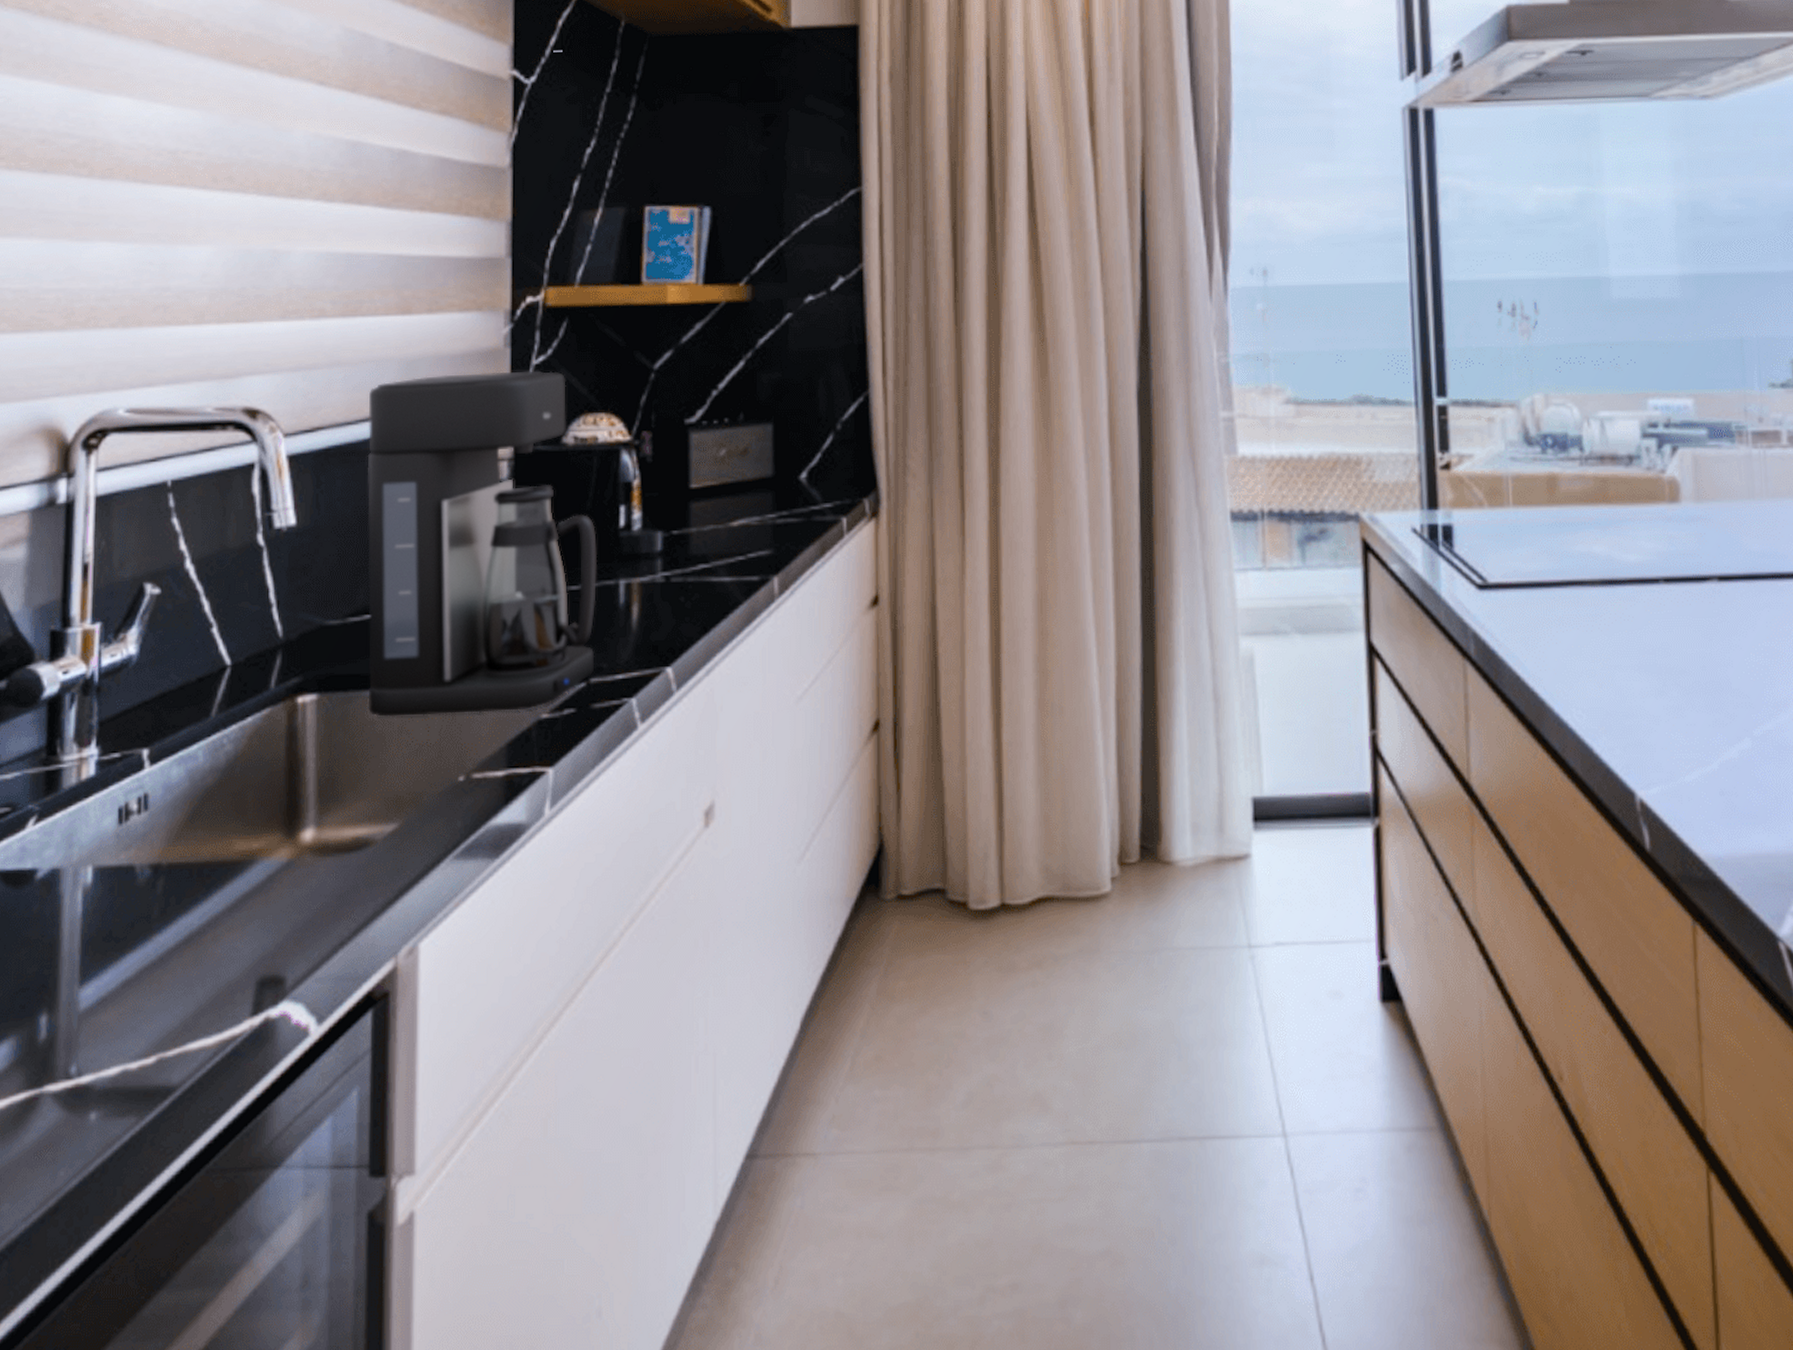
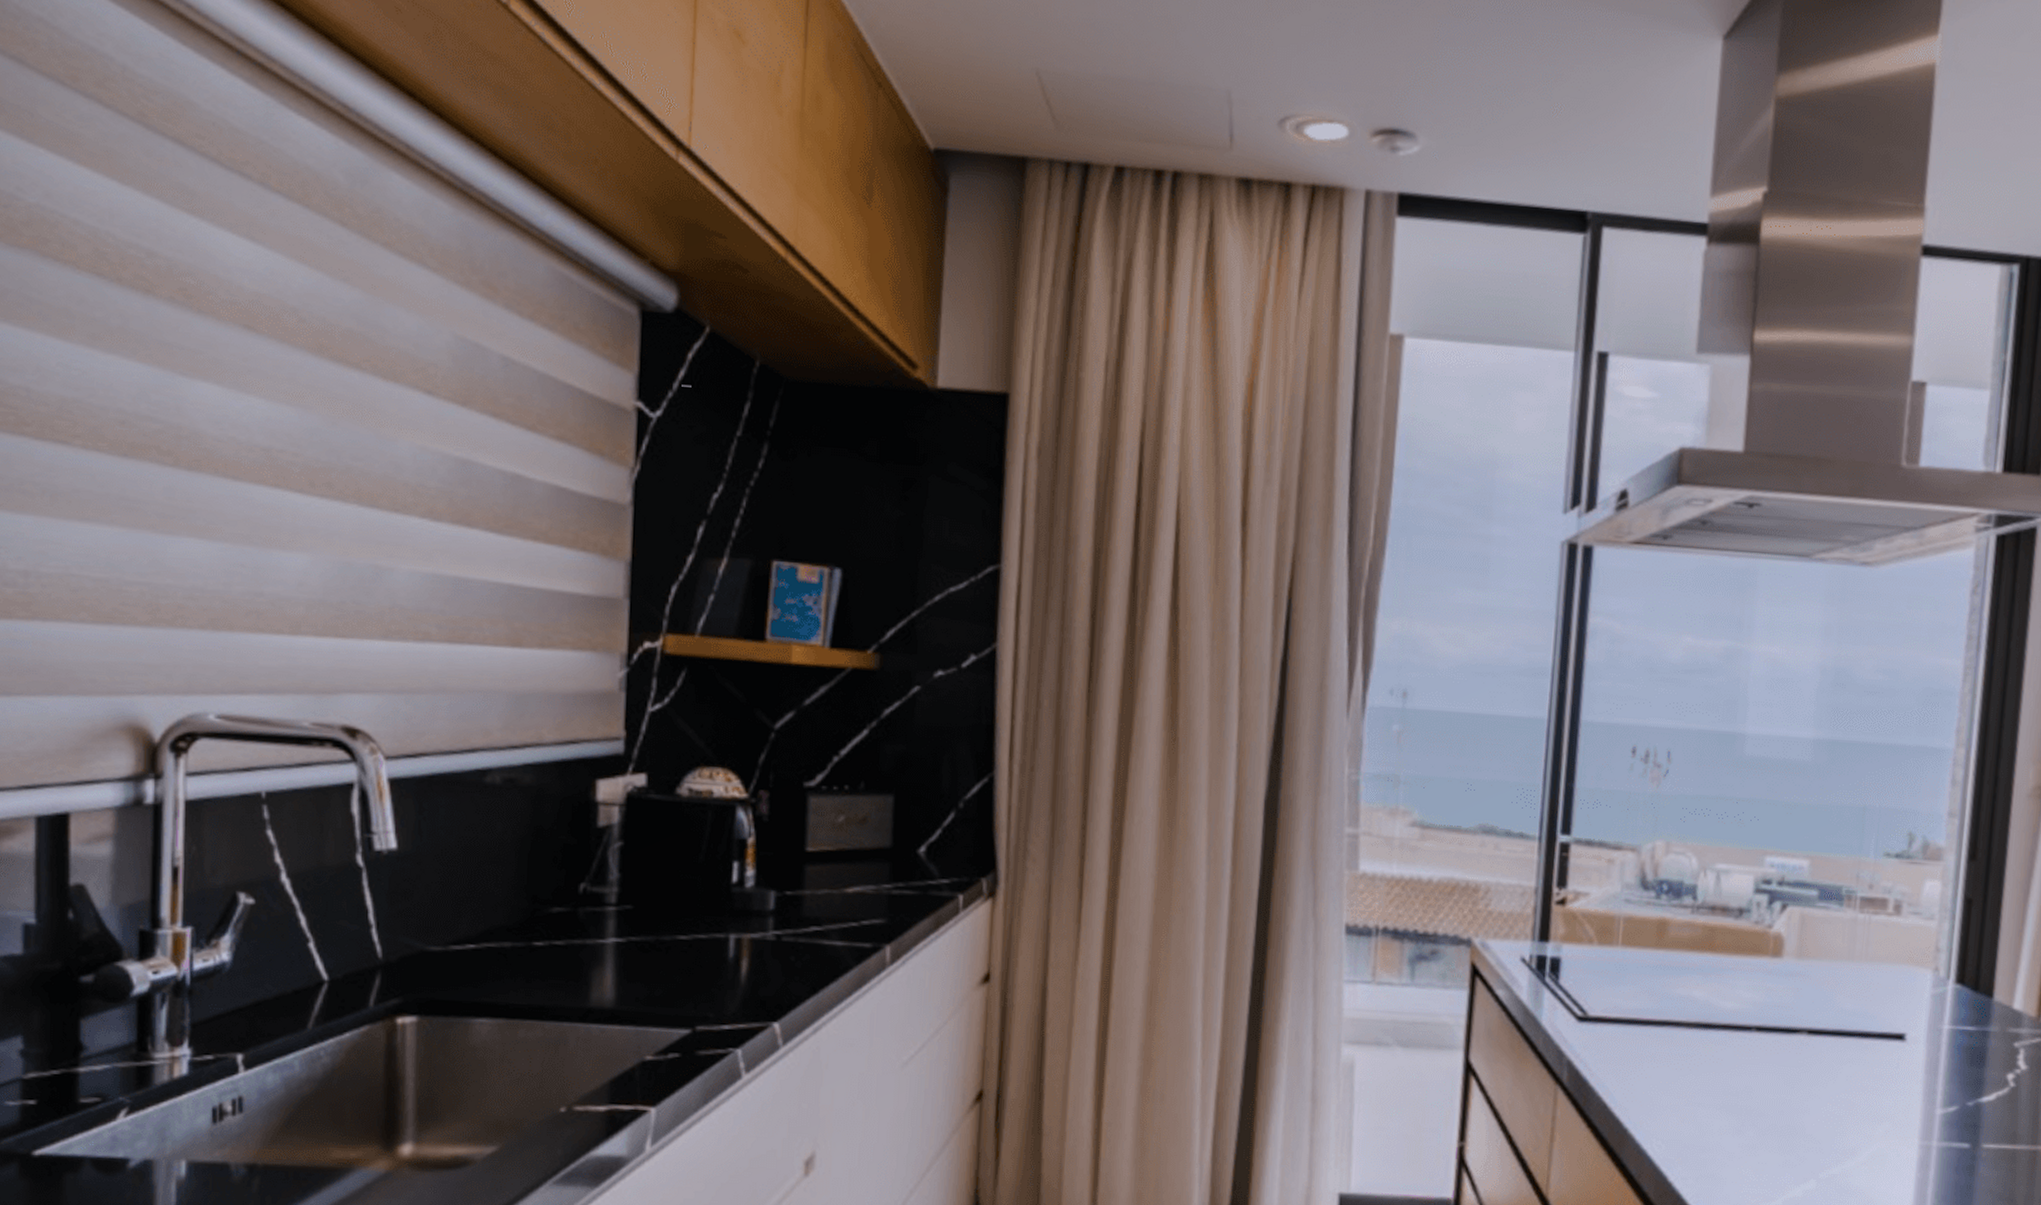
coffee maker: present [367,370,597,717] -> none [469,712,708,1050]

